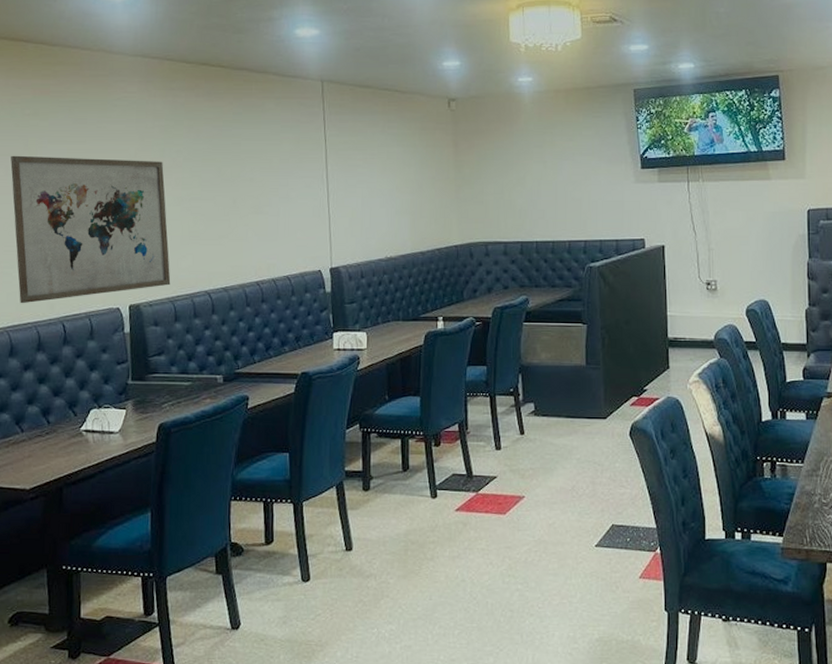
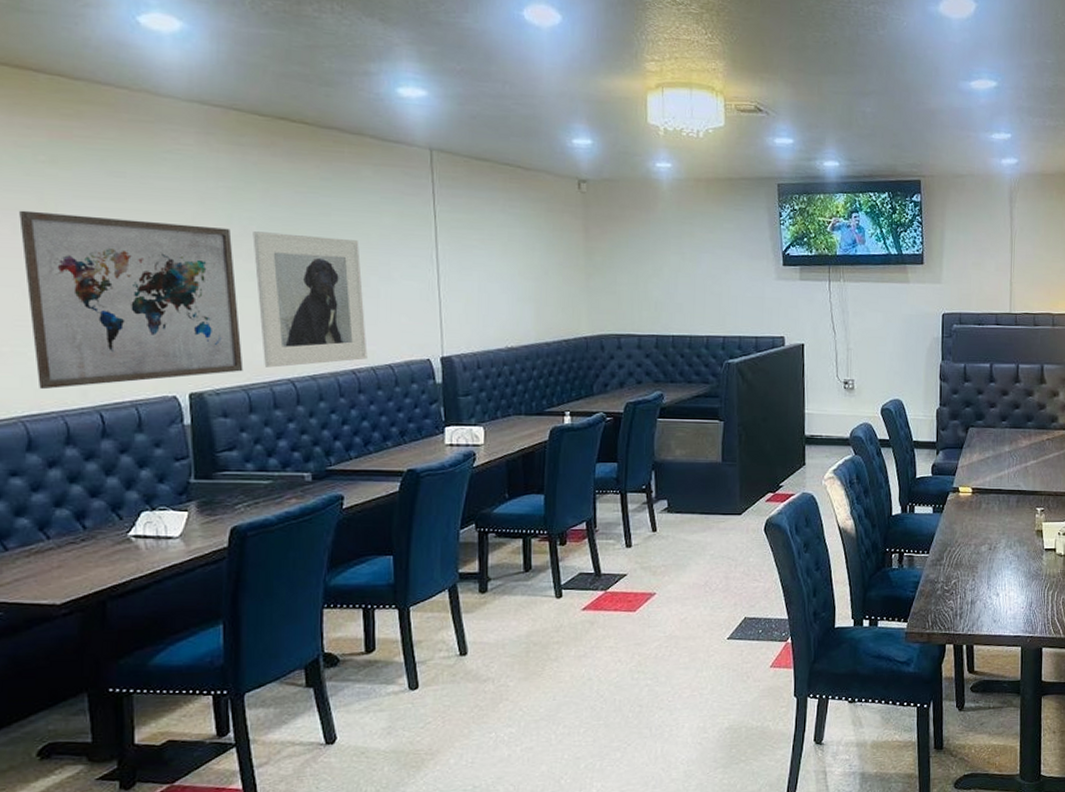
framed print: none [180,163,269,281] -> present [253,231,368,368]

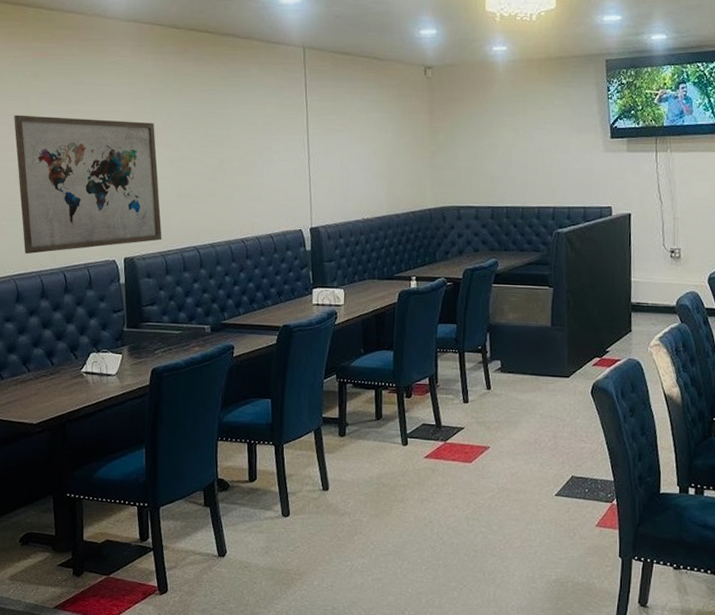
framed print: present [253,231,368,368] -> none [170,124,253,237]

